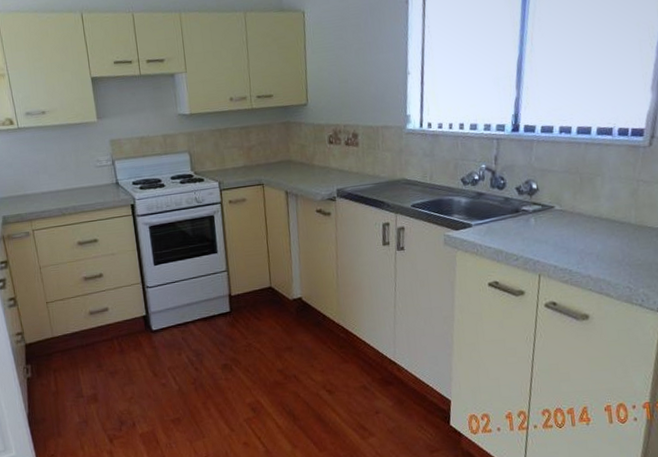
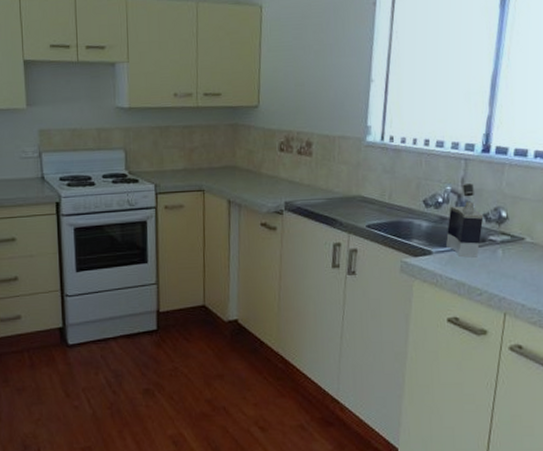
perfume bottle: none [483,160,517,228] -> present [446,182,484,258]

